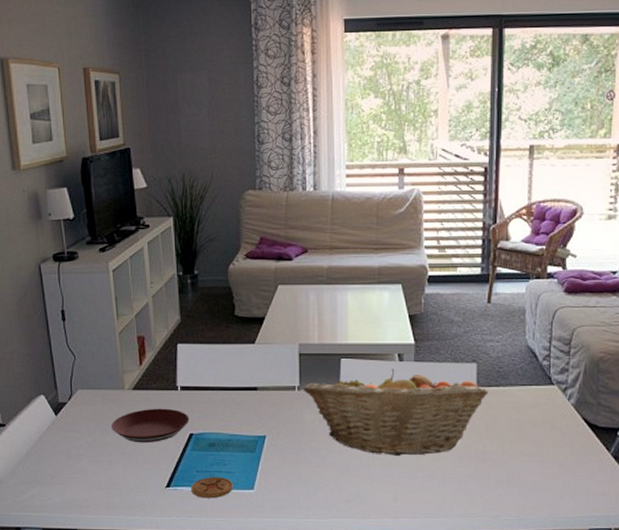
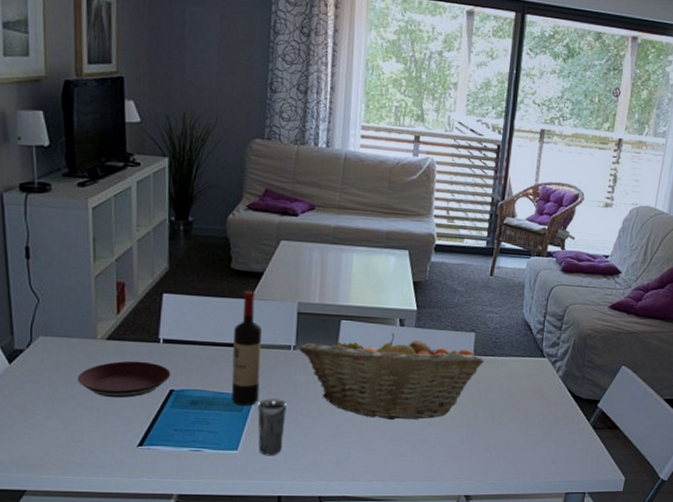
coaster: present [191,477,233,498] -> none [167,436,215,459]
wine bottle: none [242,335,269,447] -> present [231,290,262,407]
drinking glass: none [269,439,296,495] -> present [258,398,287,456]

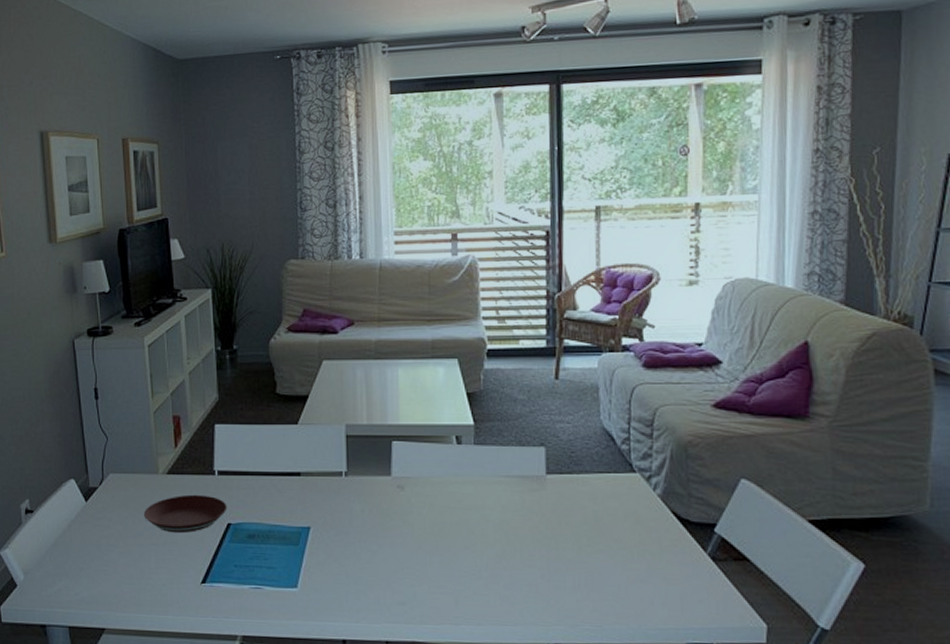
wine bottle: present [231,290,262,407] -> none [284,415,314,540]
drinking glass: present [258,398,287,456] -> none [314,530,343,595]
fruit basket: present [300,333,484,420] -> none [352,452,560,552]

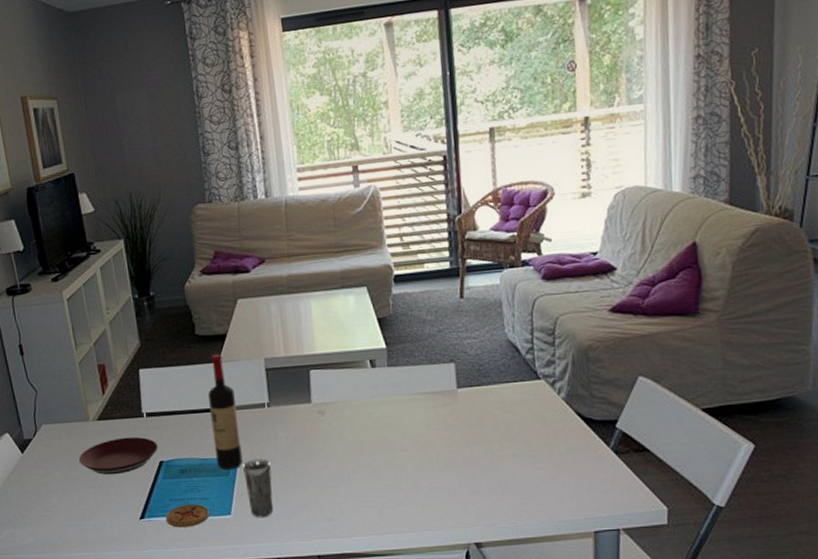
coaster: none [229,572,275,597] -> present [166,504,210,528]
wine bottle: none [284,415,314,540] -> present [208,353,243,470]
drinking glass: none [314,530,343,595] -> present [243,459,274,518]

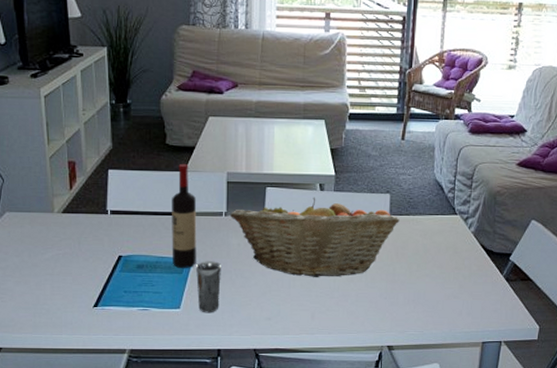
plate: present [78,436,158,475] -> none [39,231,119,265]
coaster: present [166,504,210,528] -> none [119,297,160,317]
fruit basket: none [274,375,470,468] -> present [231,197,400,277]

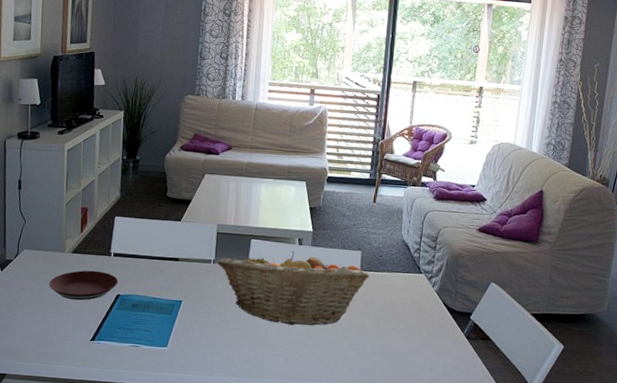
plate: none [39,231,119,265] -> present [48,270,118,301]
wine bottle: present [172,163,197,269] -> none [164,214,189,310]
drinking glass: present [196,261,221,313] -> none [183,304,207,353]

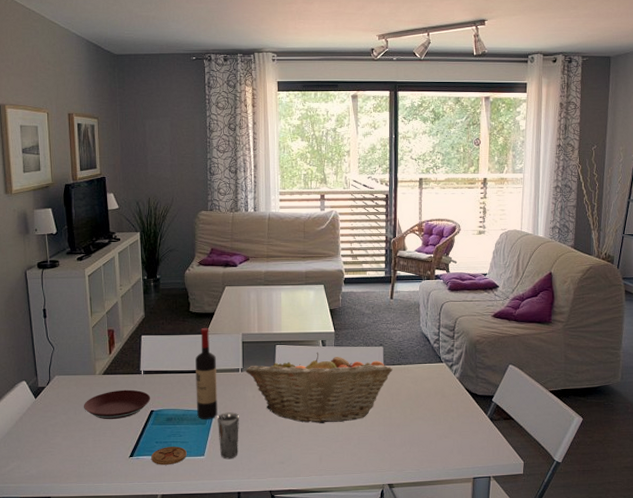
coaster: none [113,334,150,353] -> present [151,446,187,465]
wine bottle: none [164,214,189,310] -> present [196,327,218,420]
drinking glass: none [183,304,207,353] -> present [218,412,239,460]

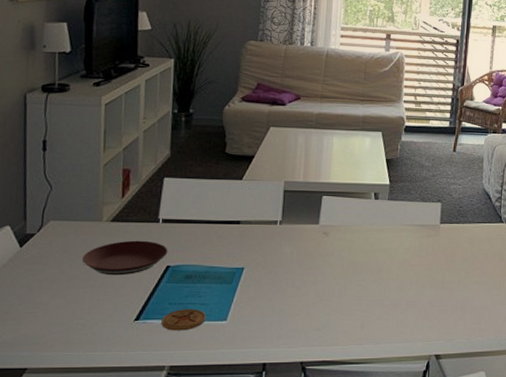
wine bottle: present [196,327,218,420] -> none [223,172,252,279]
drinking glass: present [218,412,239,460] -> none [246,270,273,325]
fruit basket: present [246,352,393,423] -> none [285,205,450,286]

